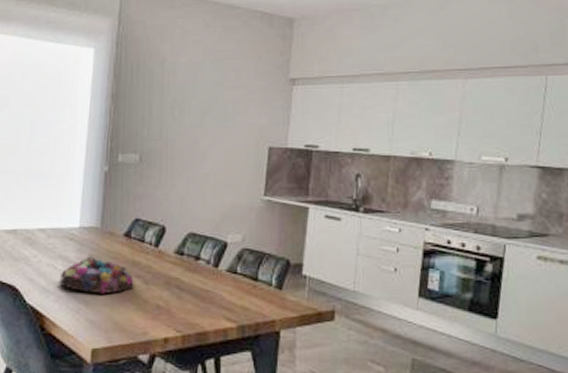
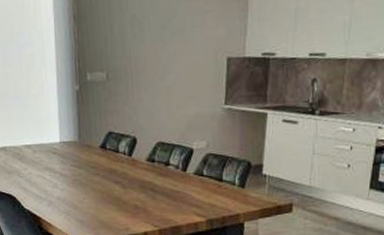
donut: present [58,256,134,294] -> none [48,166,114,199]

